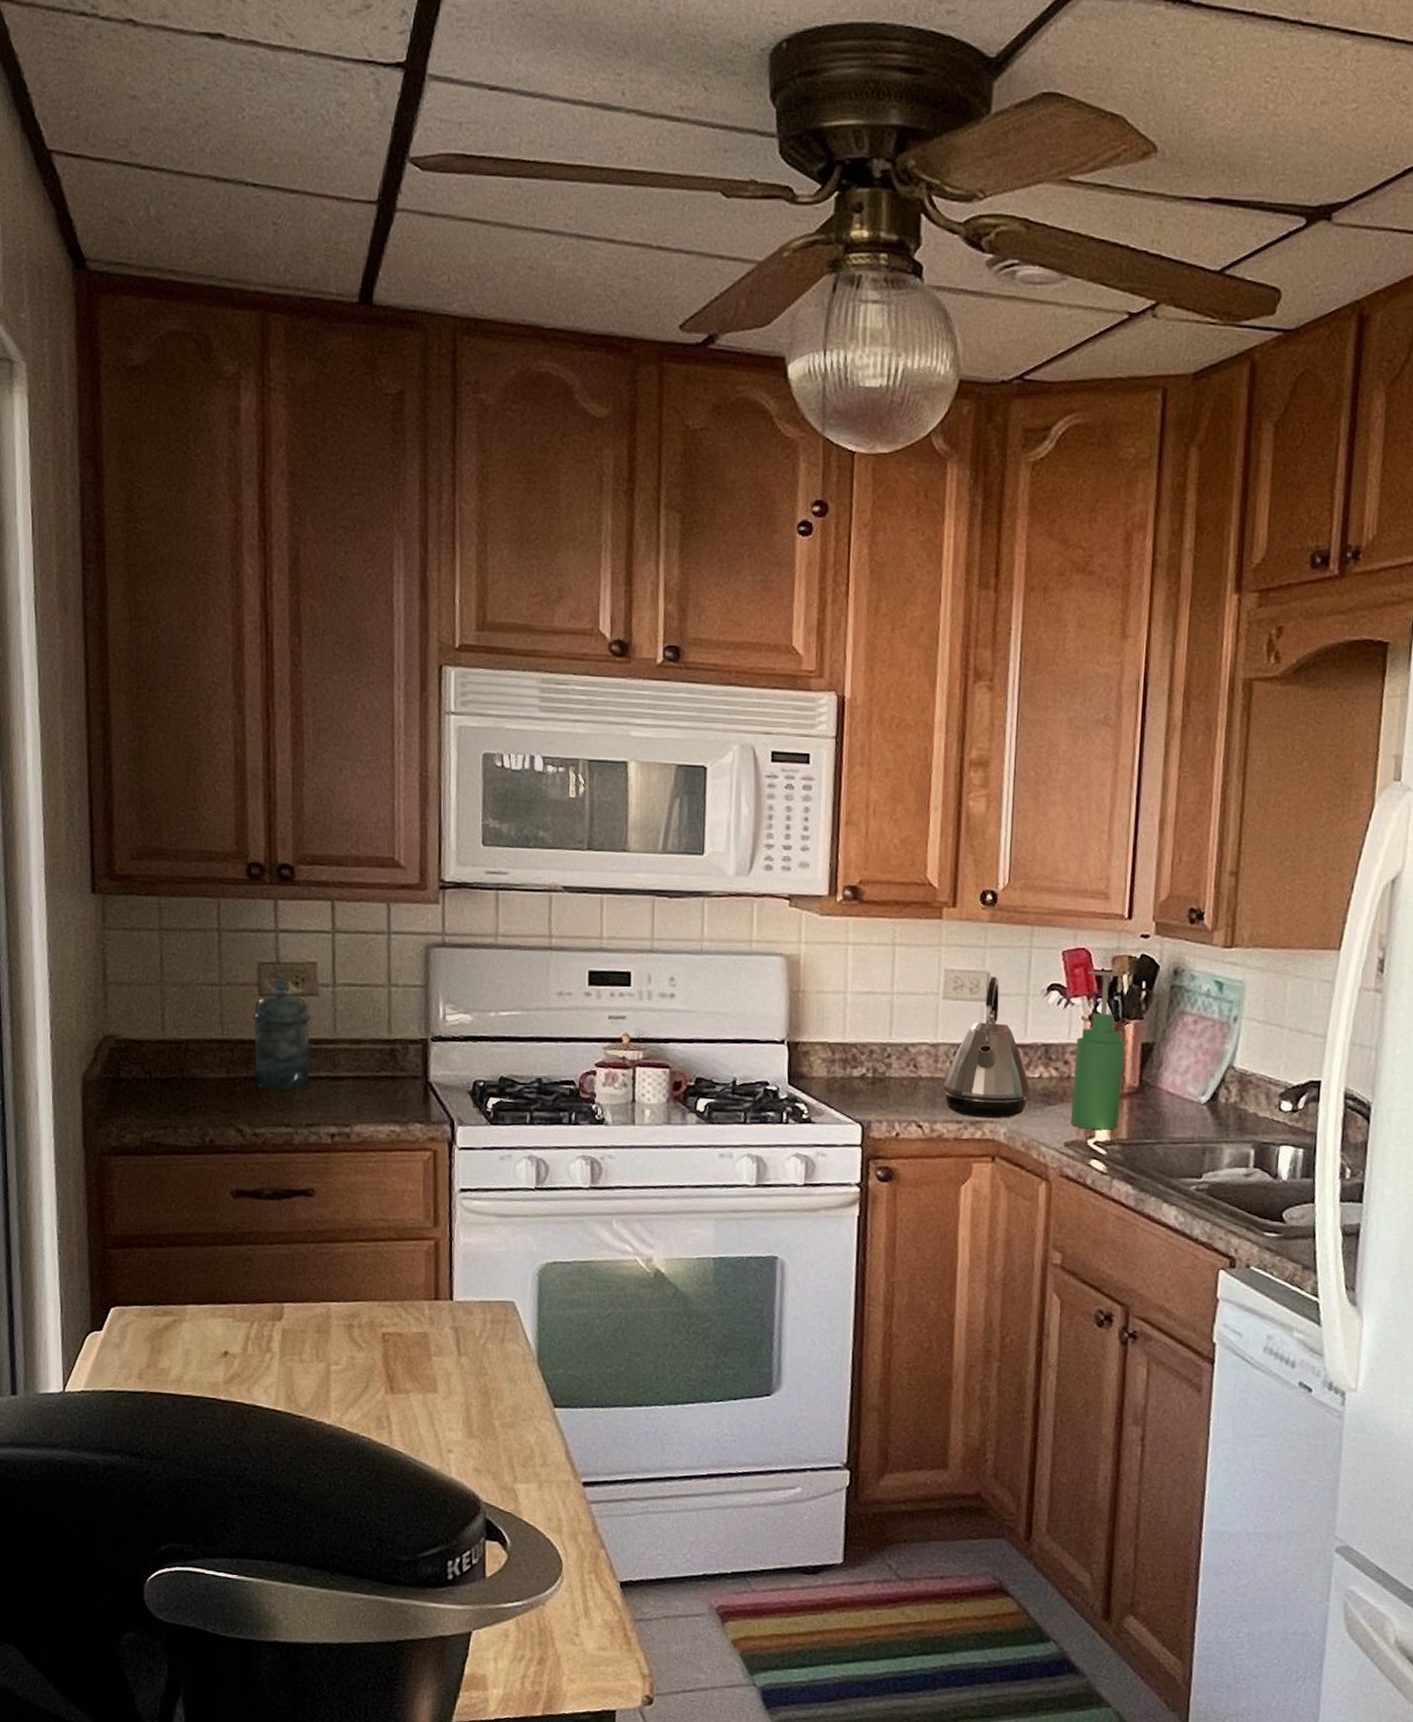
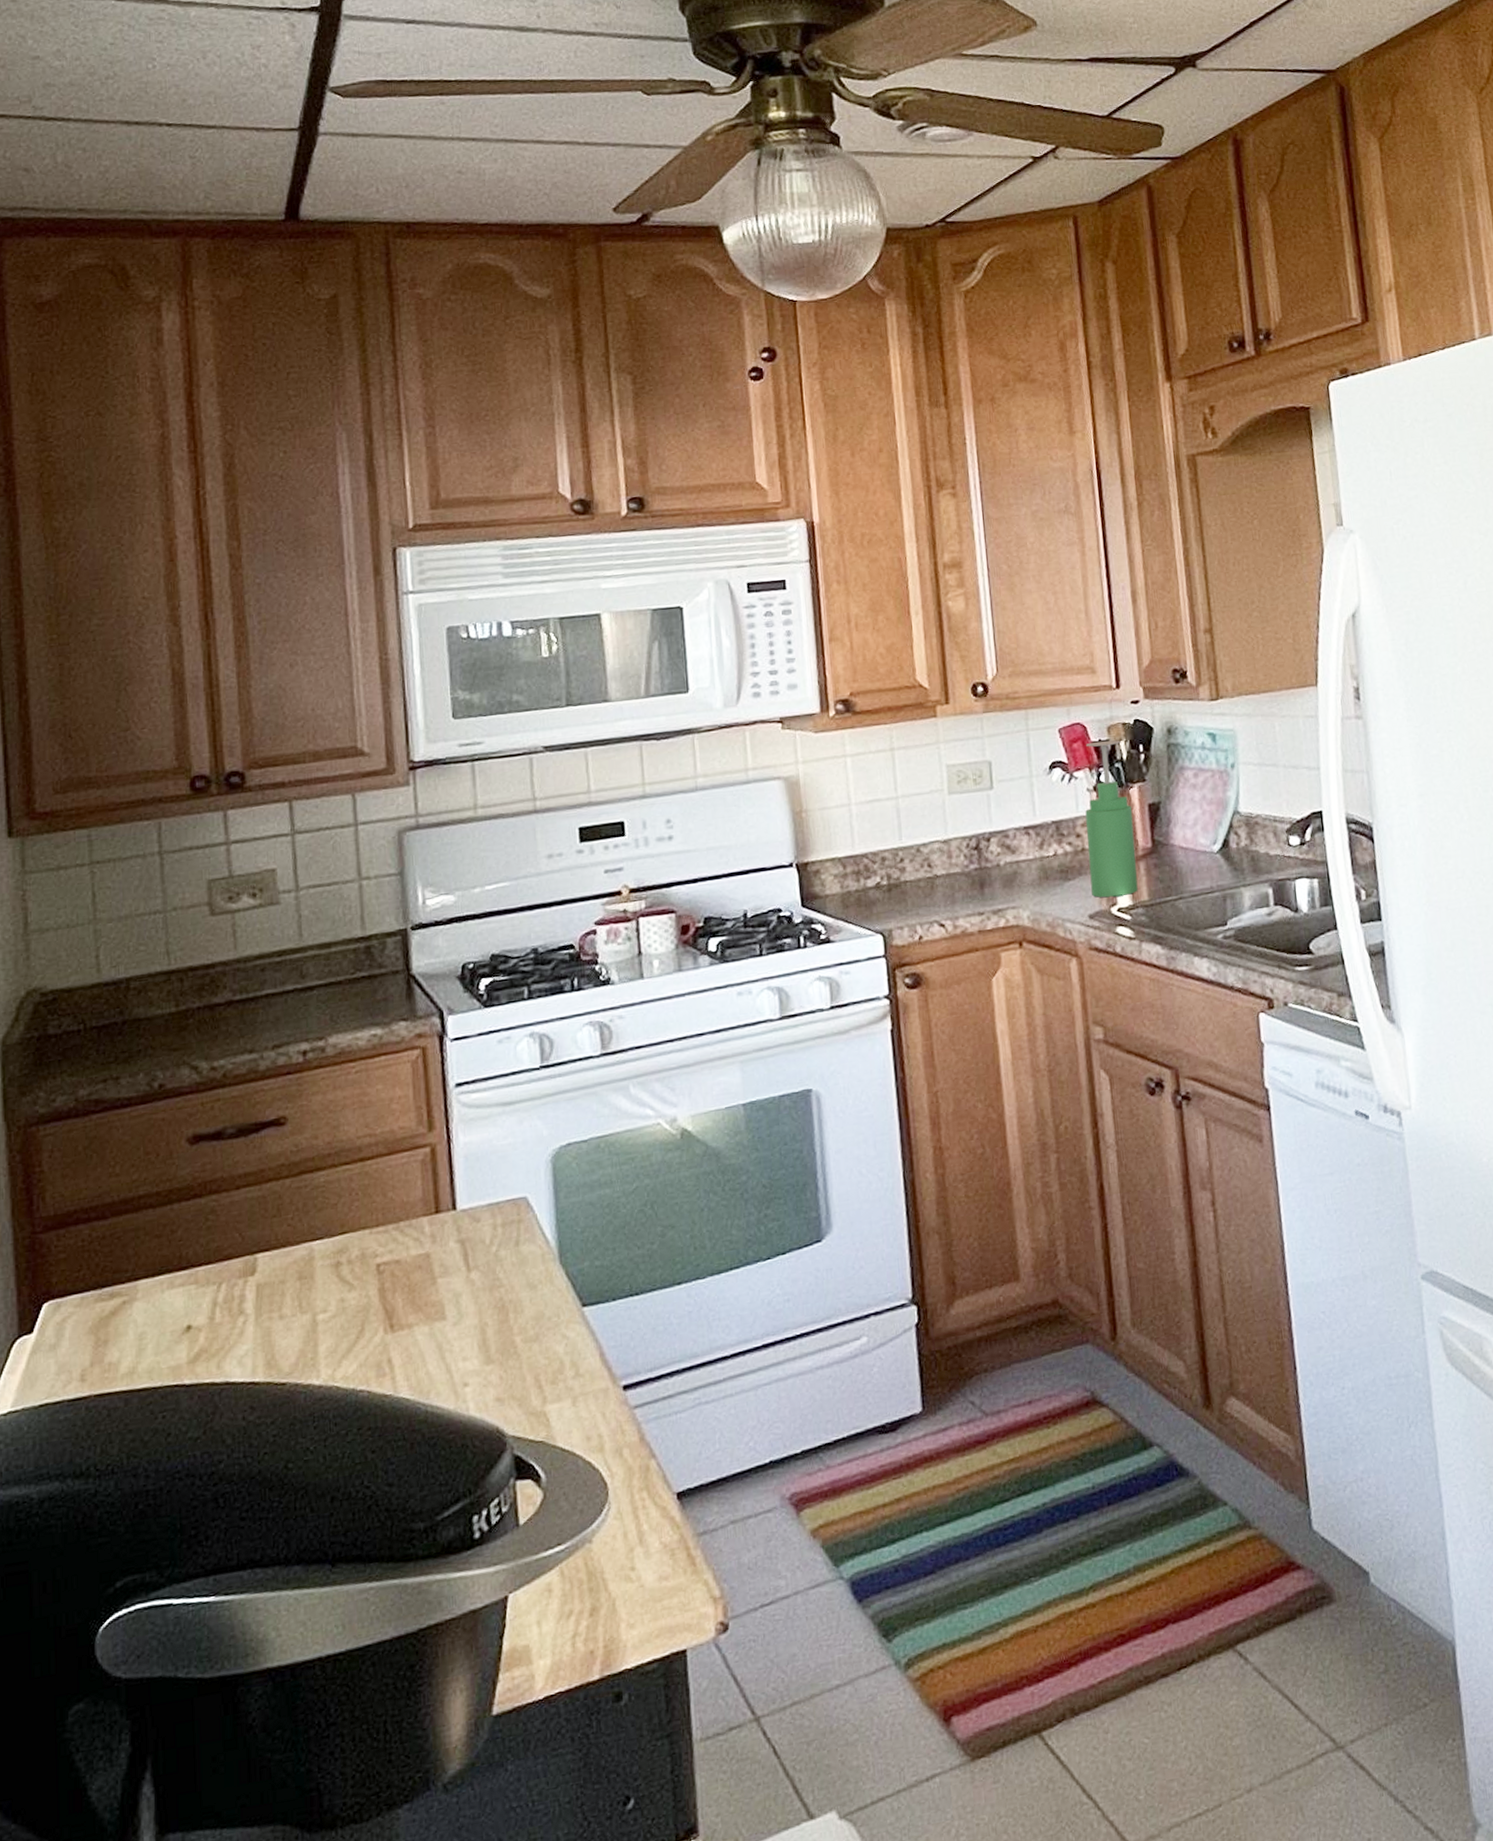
canister: present [252,978,312,1091] -> none [204,892,275,1017]
kettle: present [943,977,1030,1119] -> none [960,764,1047,907]

